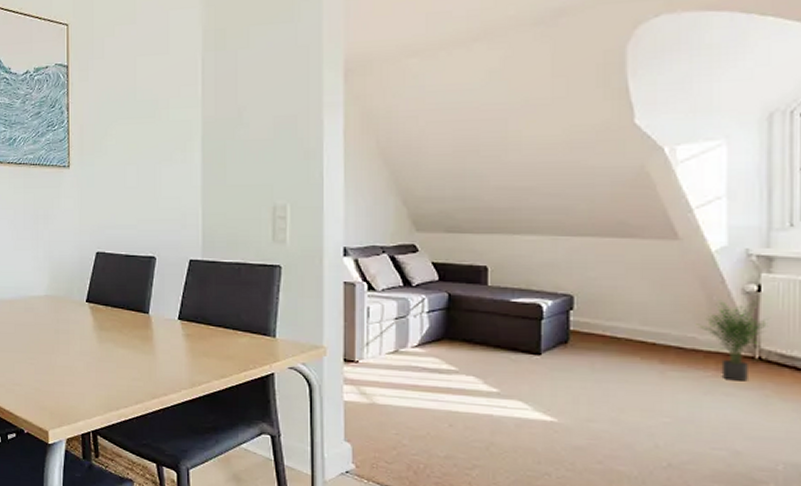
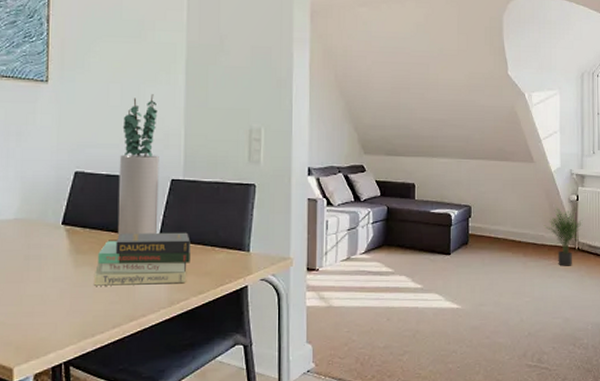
books: none [116,312,211,366] -> present [93,232,190,286]
vase: none [137,174,177,316] -> present [117,94,159,237]

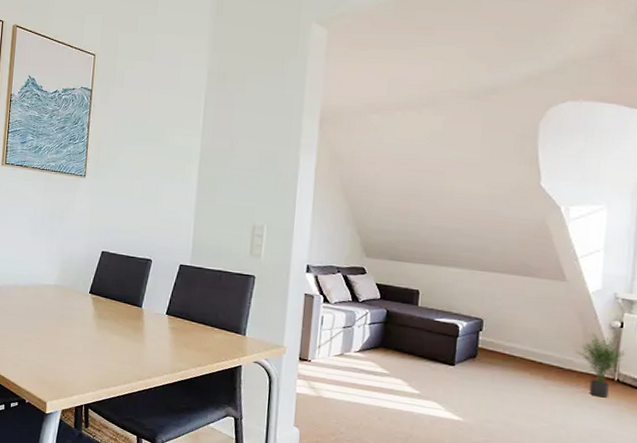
books: present [93,232,190,286] -> none [111,305,193,355]
vase: present [117,94,159,237] -> none [132,190,172,310]

